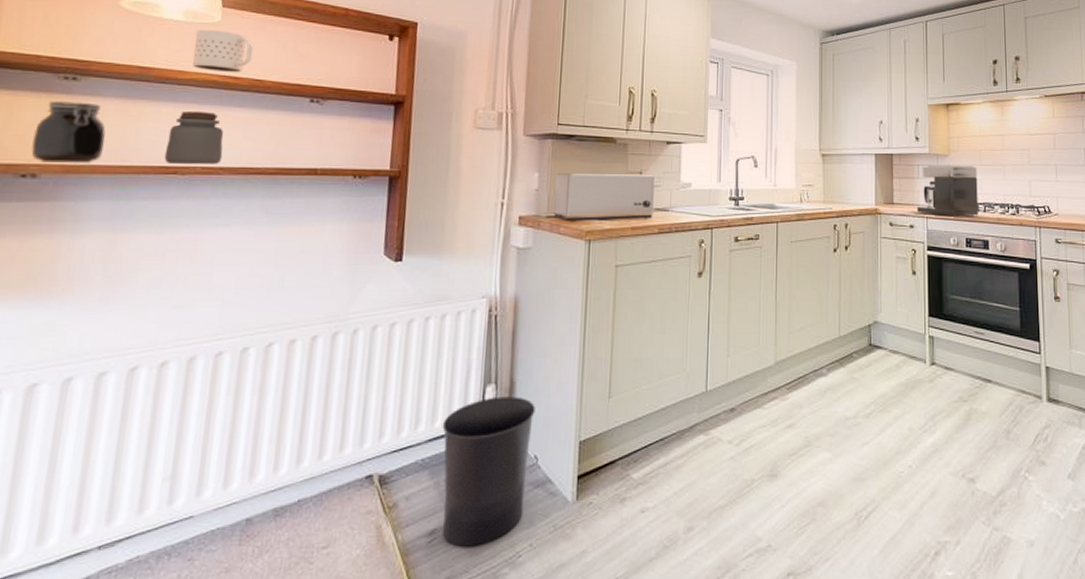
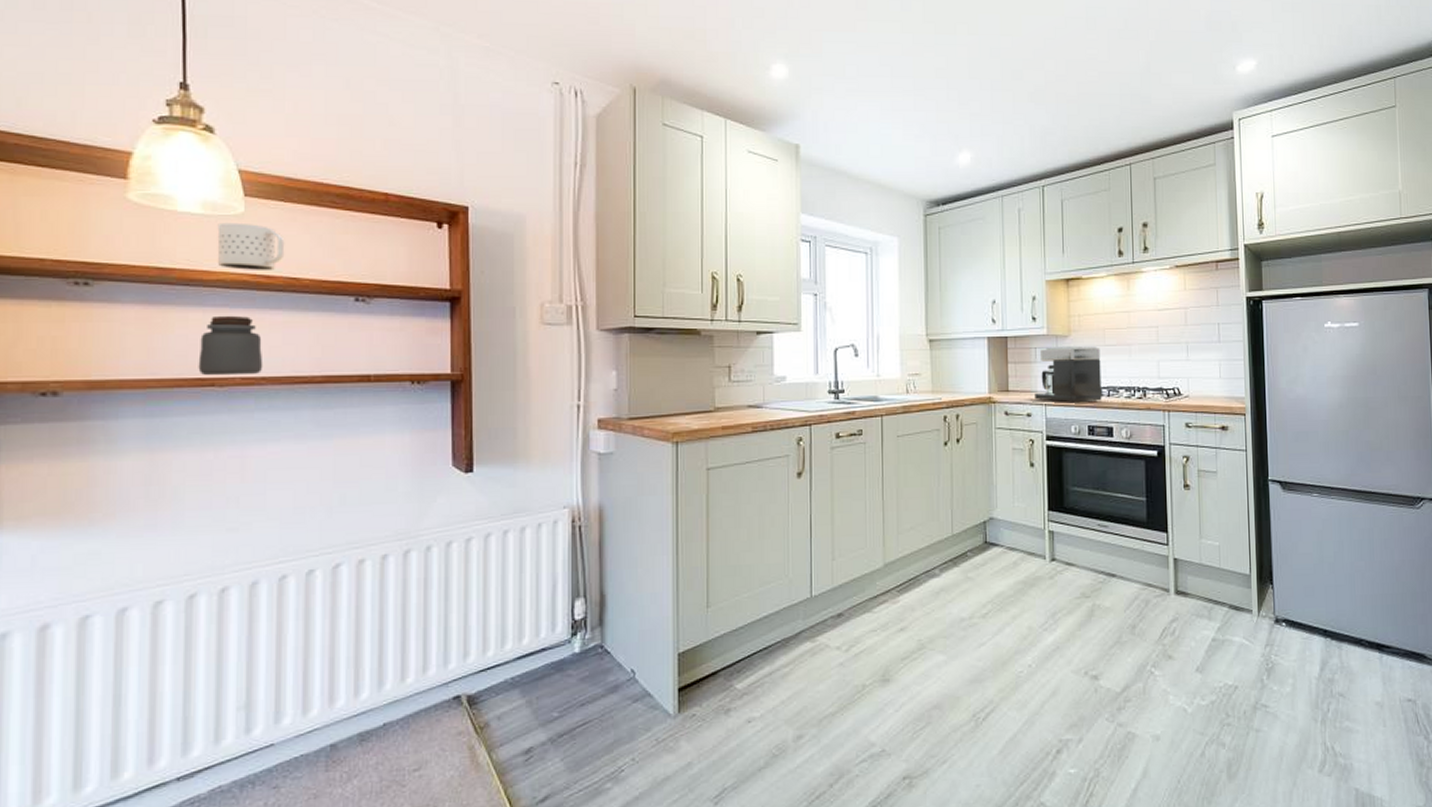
jar: present [31,101,106,164] -> none [48,310,129,379]
waste bin: present [442,396,535,547] -> none [530,610,629,764]
toaster: present [553,173,655,223] -> none [635,368,745,424]

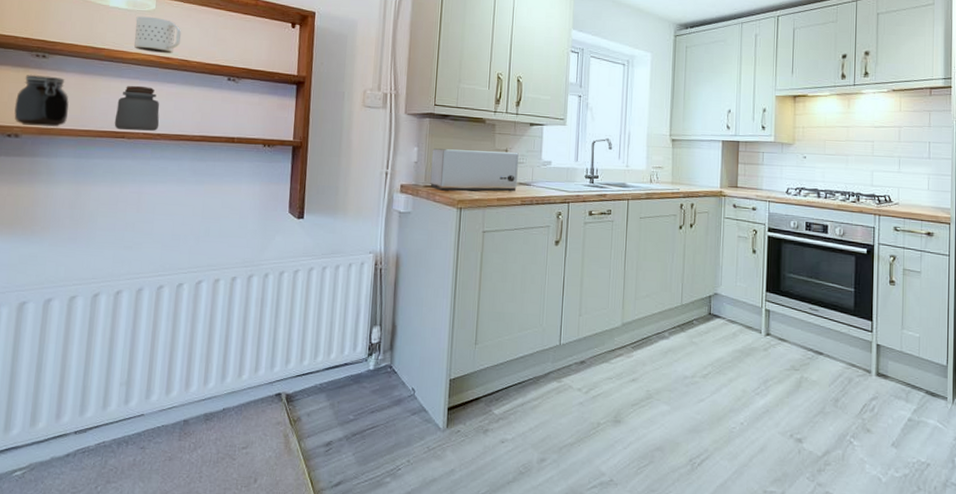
jar: none [48,310,129,379] -> present [14,75,69,128]
toaster: none [635,368,745,424] -> present [430,148,519,192]
coffee maker: present [1035,346,1102,403] -> none [760,152,821,202]

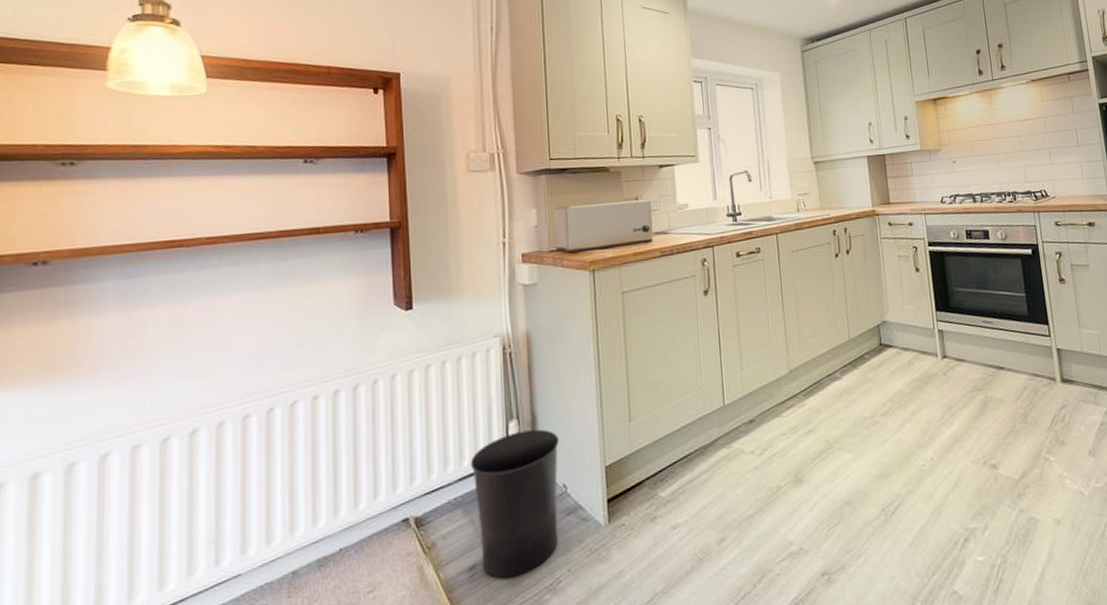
jar: present [14,75,69,128] -> none [39,185,109,249]
jar: present [114,85,160,131] -> none [169,182,225,238]
mug: present [133,16,182,53] -> none [184,101,242,142]
waste bin: none [336,337,413,458] -> present [470,429,559,579]

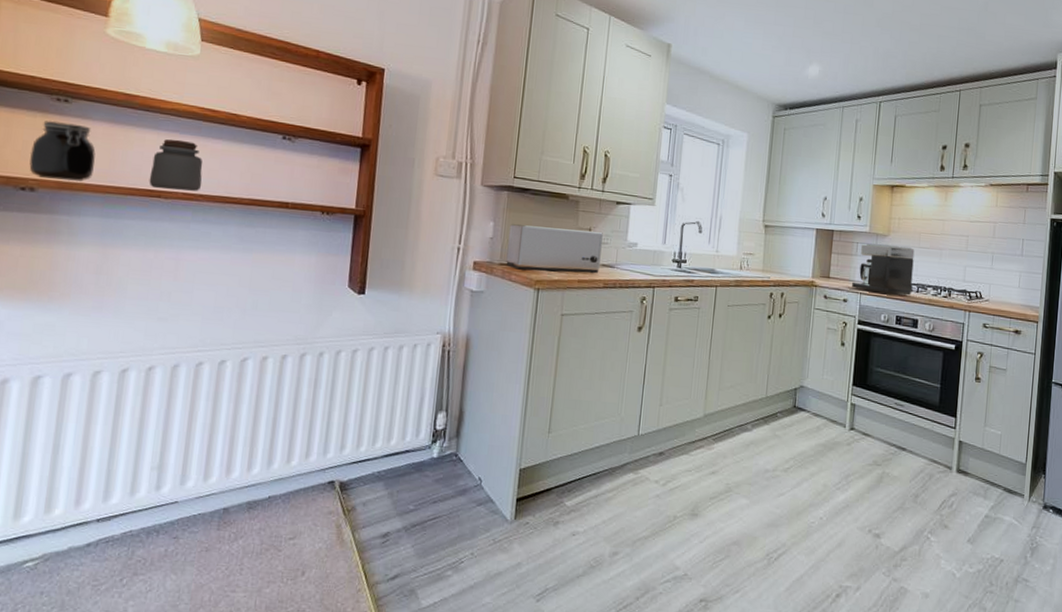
jar: none [39,185,109,249] -> present [29,121,96,182]
jar: none [169,182,225,238] -> present [149,139,203,191]
waste bin: present [470,429,559,579] -> none [395,423,481,550]
coffee maker: none [914,158,976,211] -> present [852,243,915,296]

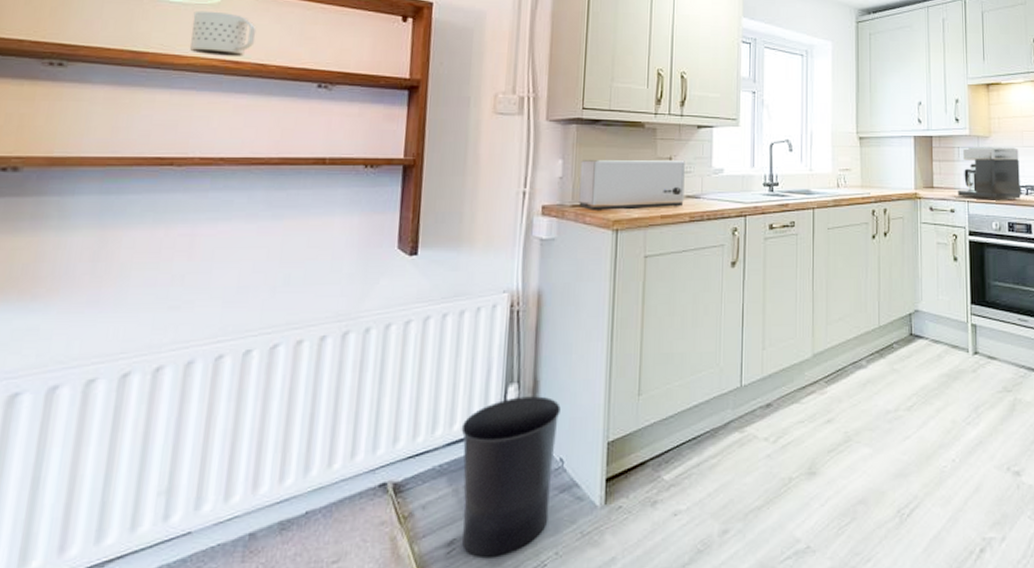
jar: present [29,121,96,182] -> none [12,89,95,156]
jar: present [149,139,203,191] -> none [159,97,224,156]
mug: none [173,61,231,106] -> present [189,11,257,56]
waste bin: none [395,423,481,550] -> present [461,396,561,557]

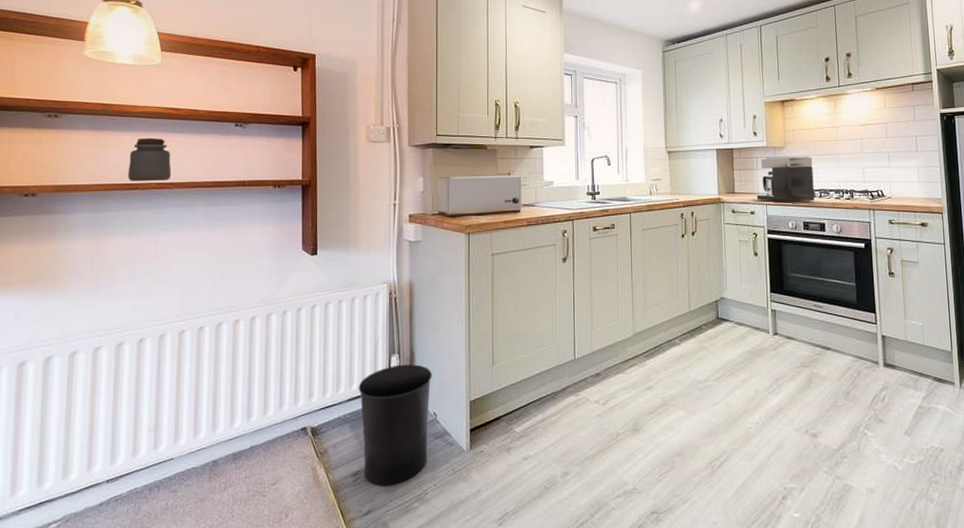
jar: none [159,97,224,156] -> present [128,137,172,182]
mug: present [189,11,257,56] -> none [142,70,188,105]

